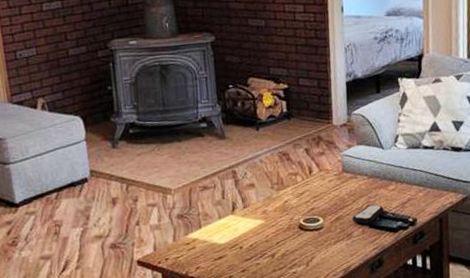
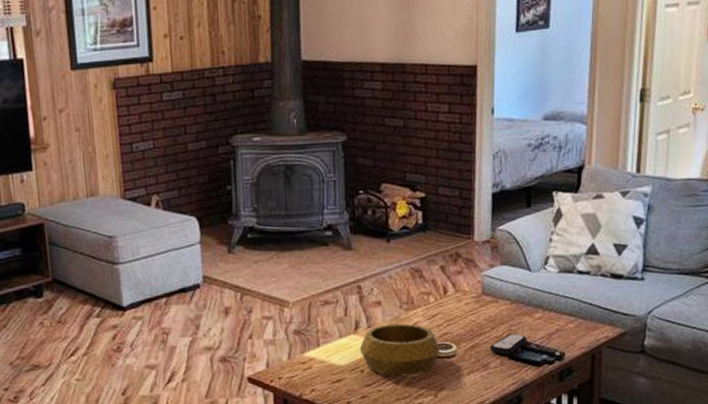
decorative bowl: none [237,202,309,250] -> present [359,323,440,377]

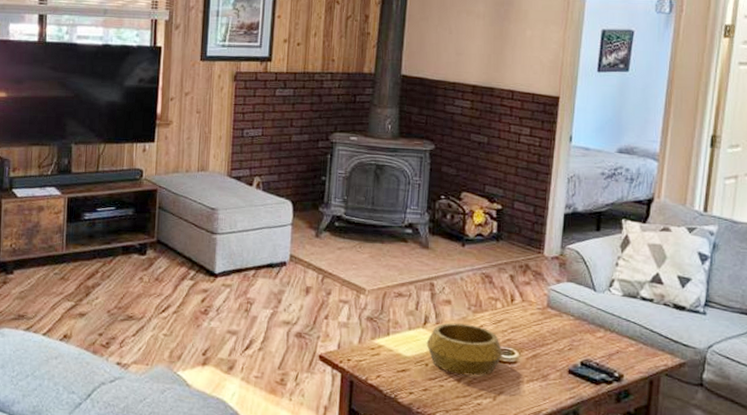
remote control: present [490,334,527,355] -> none [551,349,588,369]

